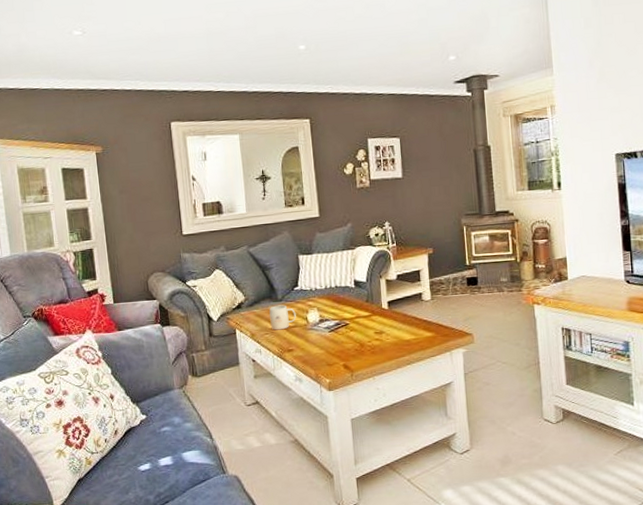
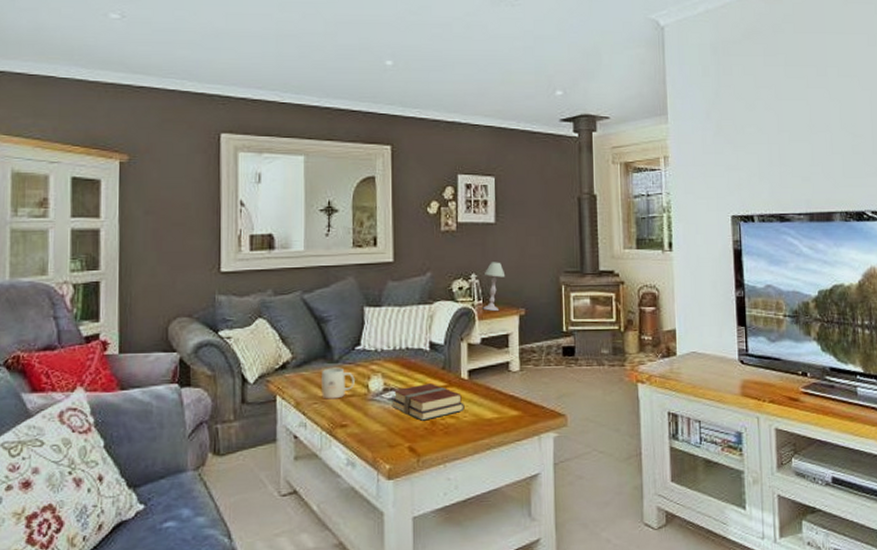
books: none [327,314,387,344] -> present [392,383,464,421]
table lamp: none [395,210,414,252] -> present [483,262,506,311]

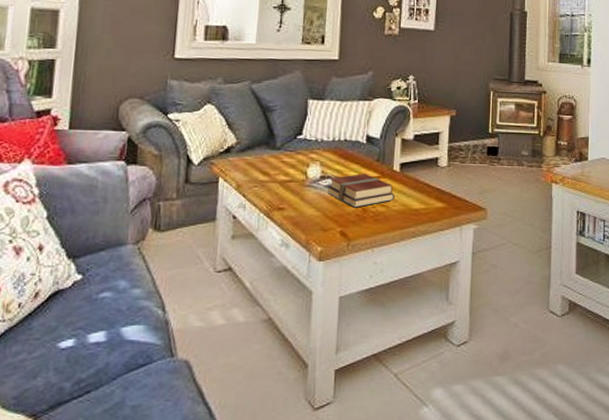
mug: present [322,367,355,399] -> none [262,154,295,184]
table lamp: present [483,262,506,311] -> none [418,66,441,110]

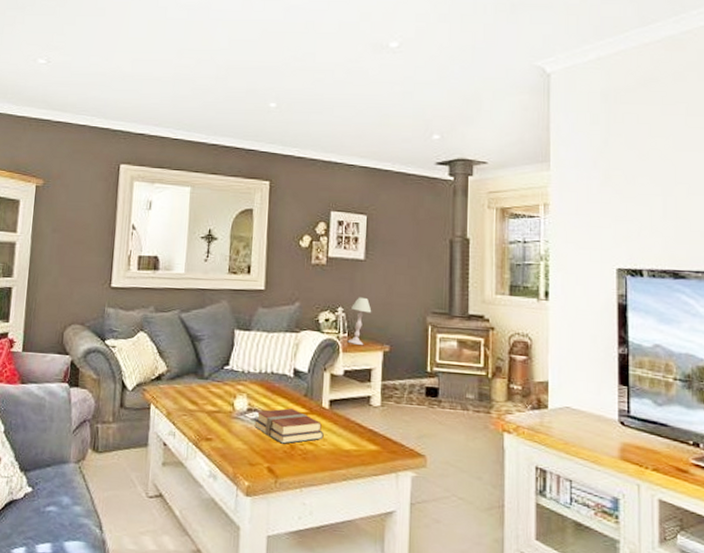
table lamp: none [418,66,441,110] -> present [347,297,372,345]

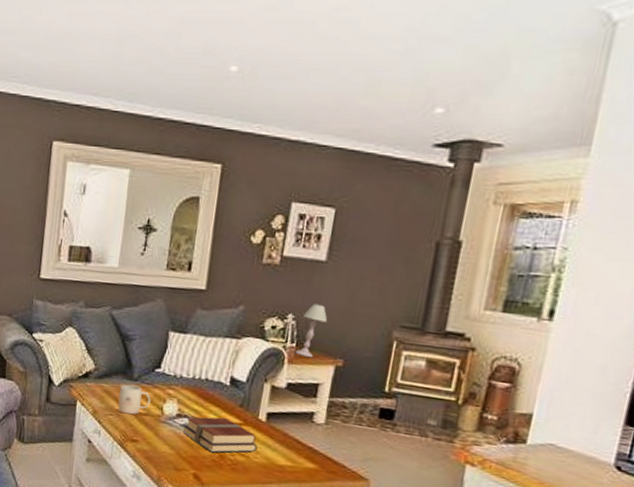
mug: none [191,383,222,414] -> present [117,384,151,415]

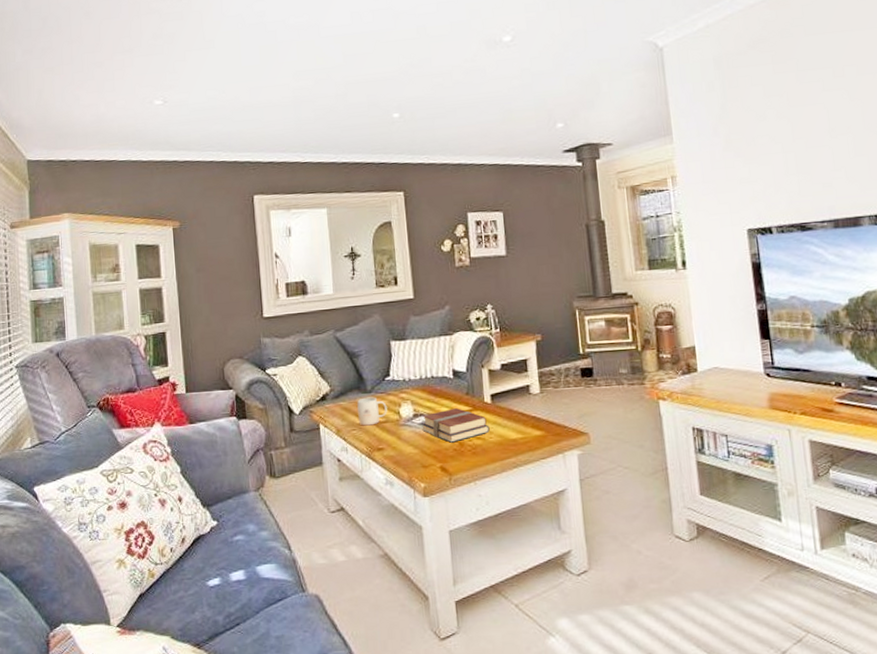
table lamp: present [295,304,328,357] -> none [499,292,520,338]

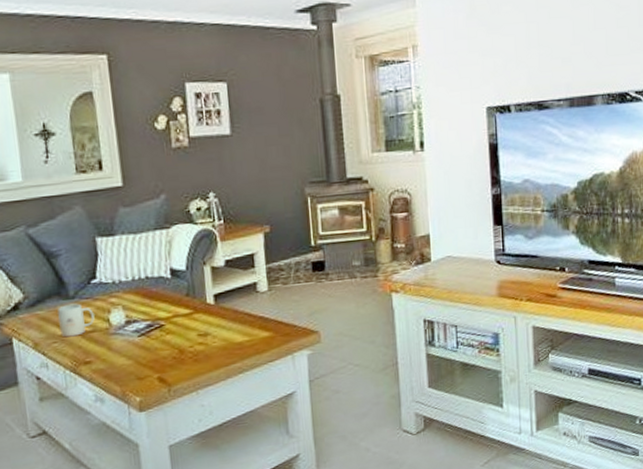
books: present [422,408,490,443] -> none [135,312,213,351]

